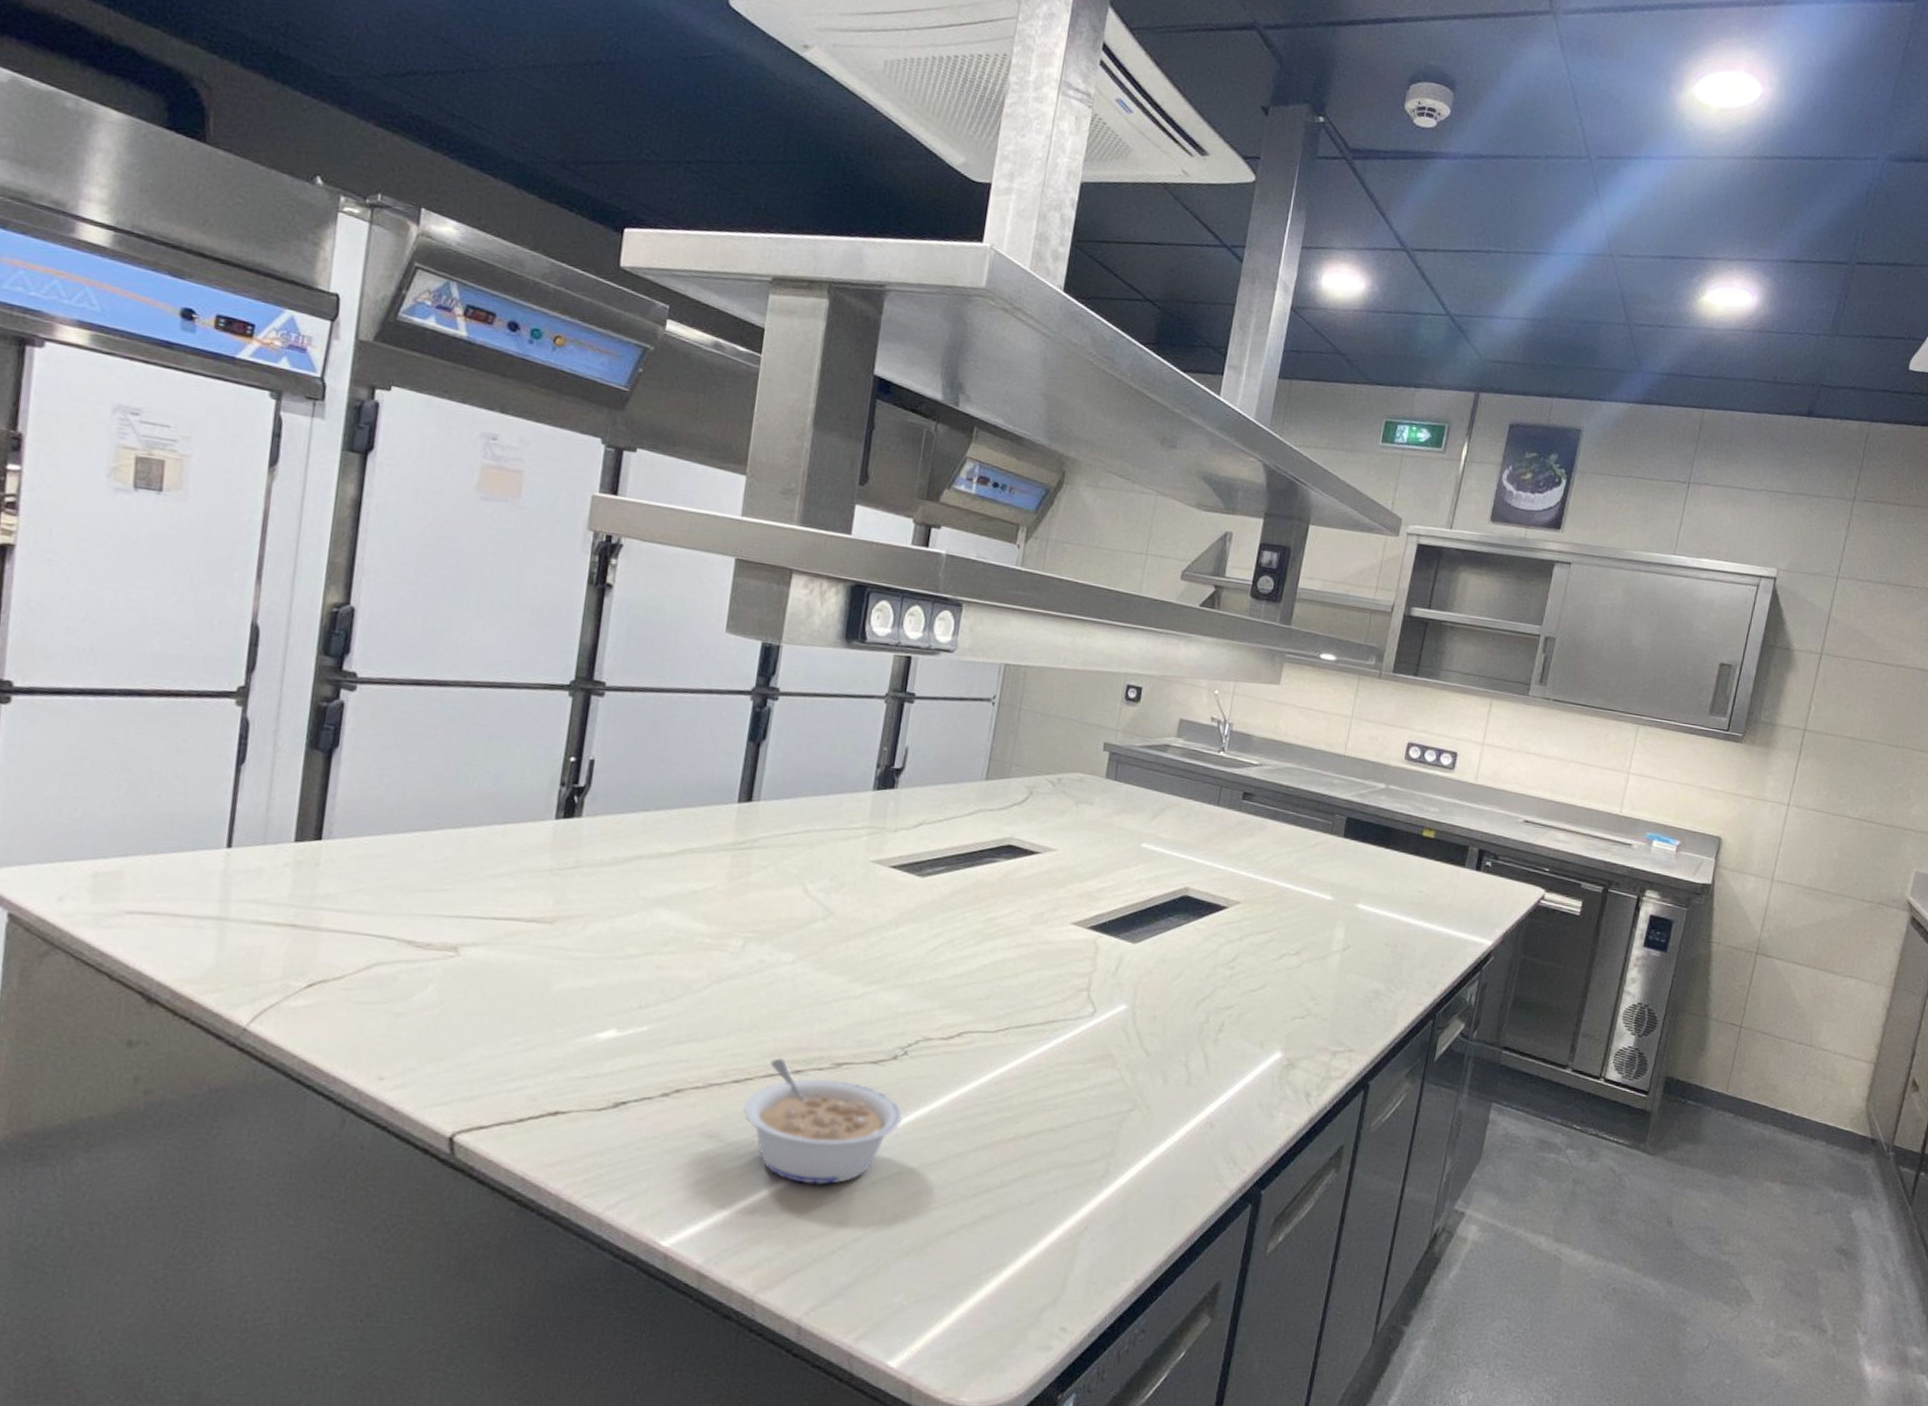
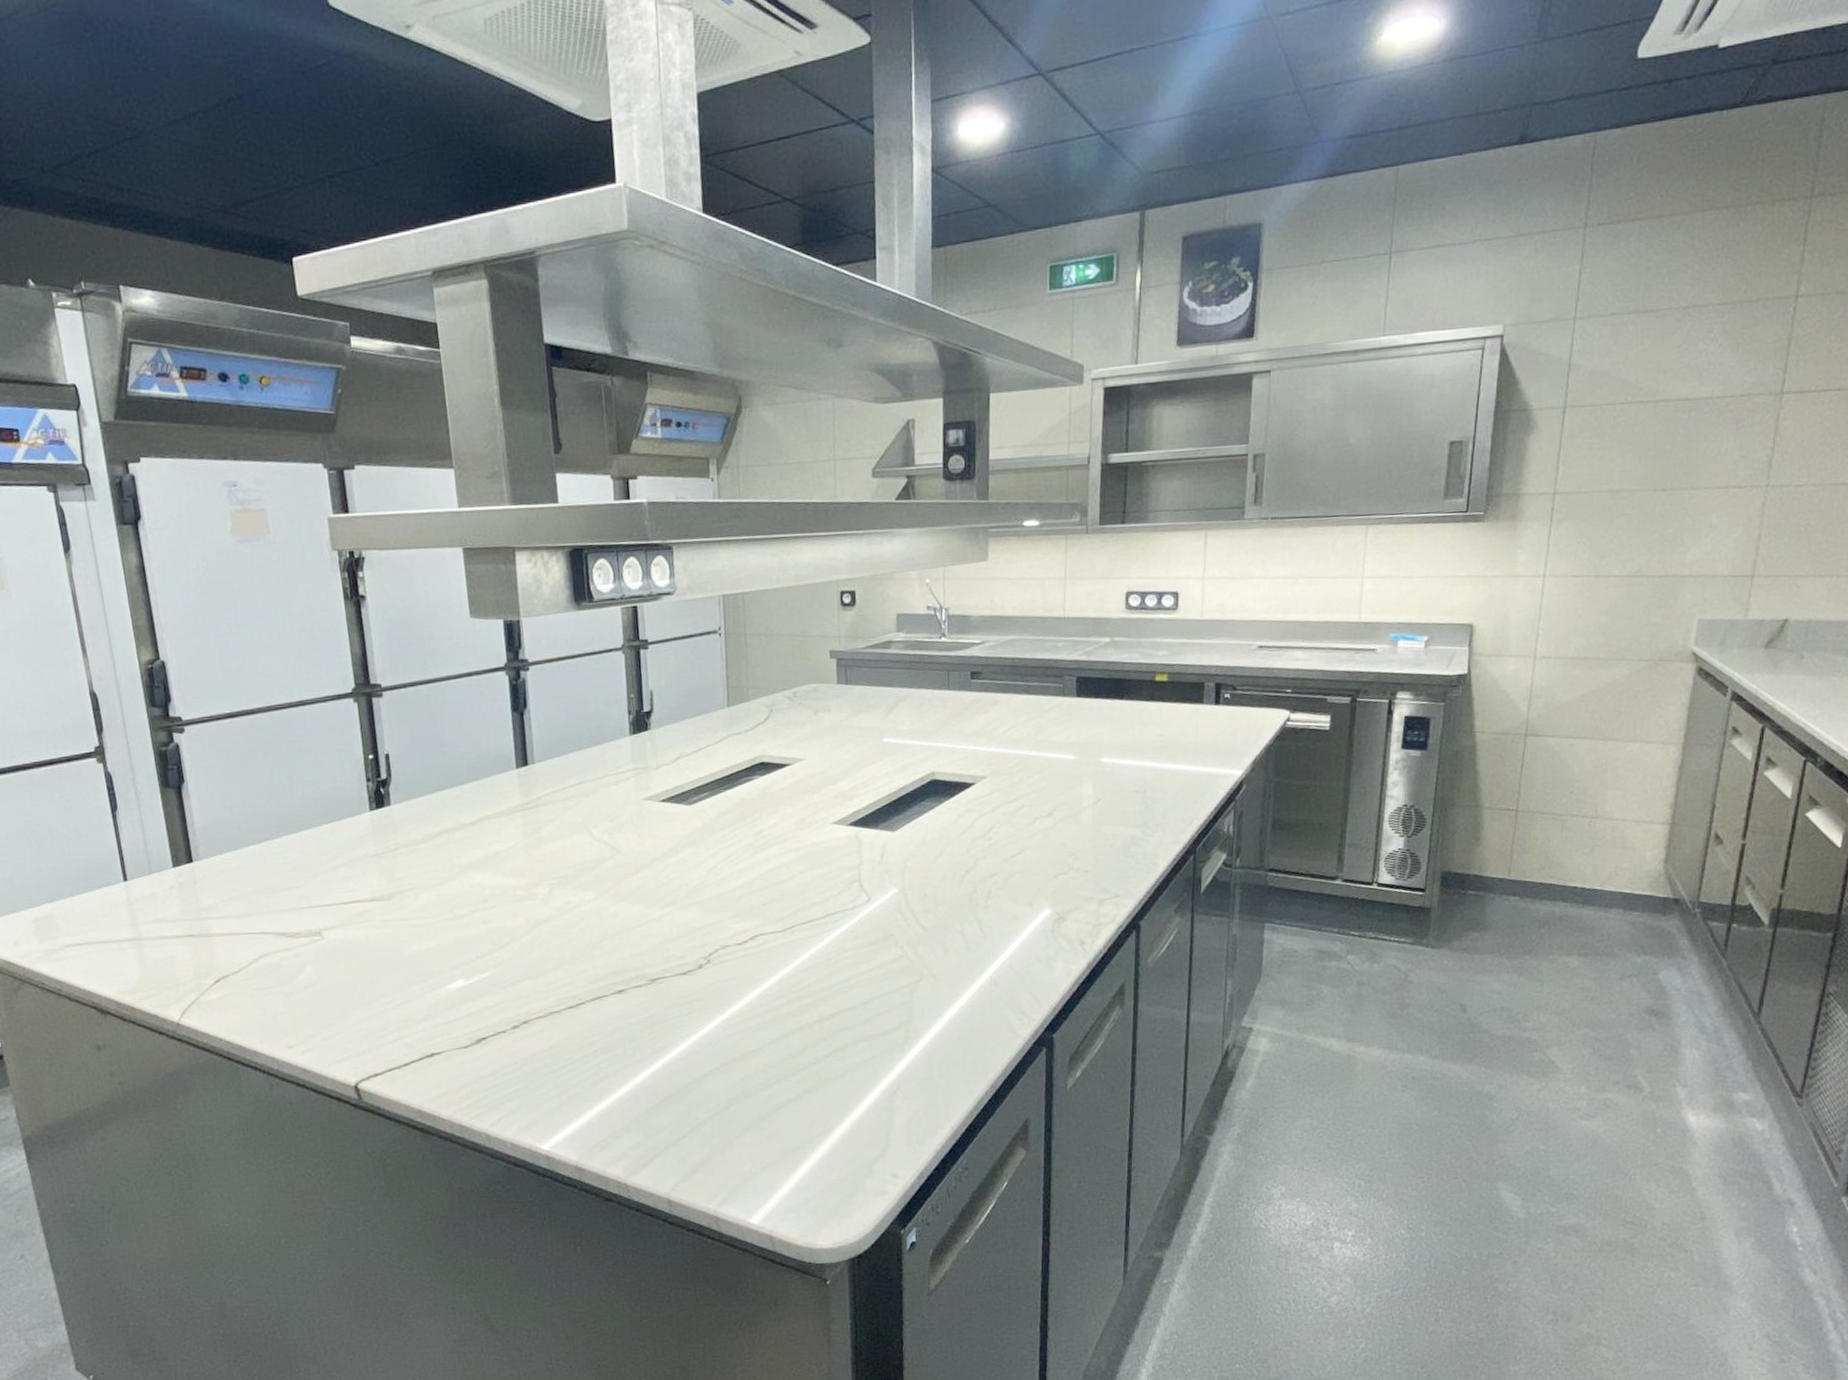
legume: present [743,1058,903,1185] -> none [582,982,718,1084]

